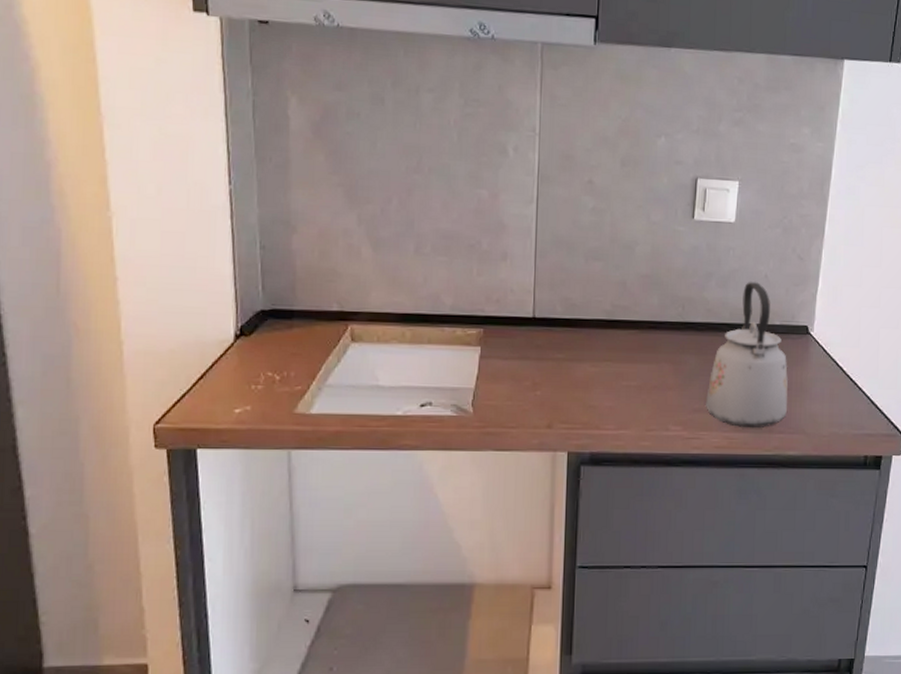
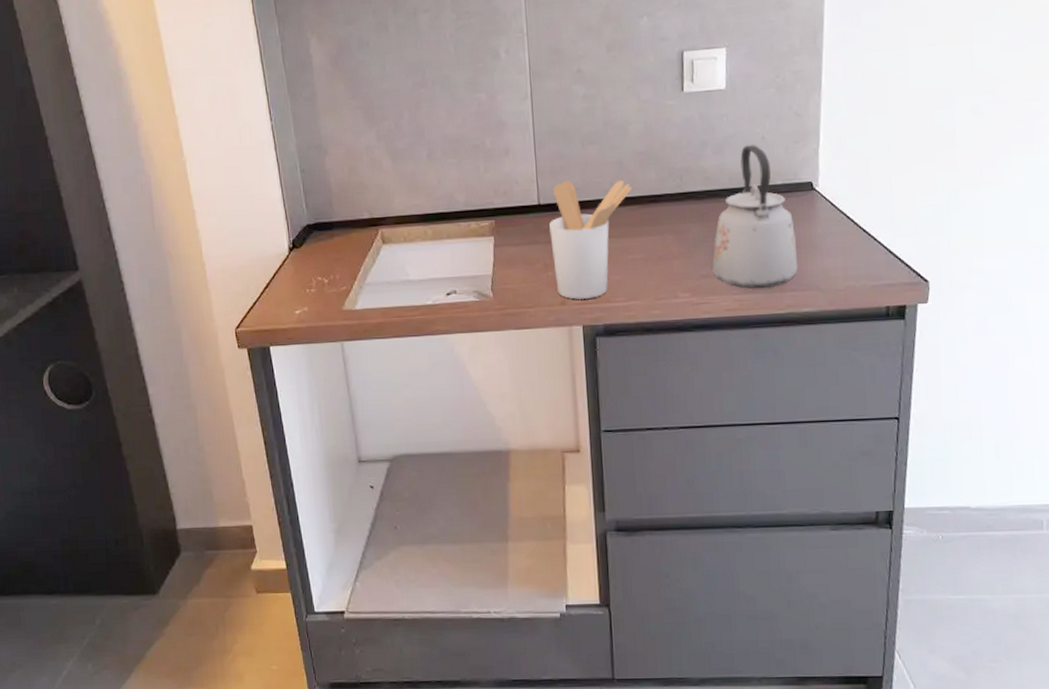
utensil holder: none [542,296,634,424] -> present [549,180,633,300]

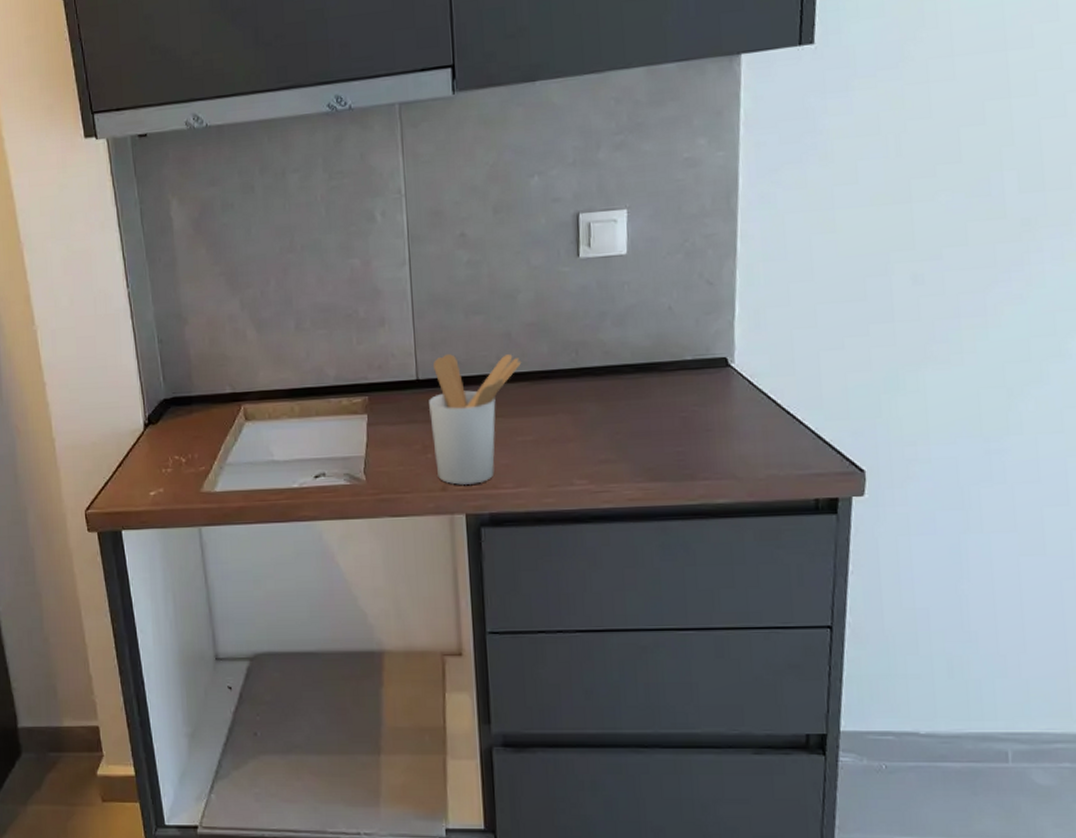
kettle: present [712,145,797,289] -> none [613,316,711,477]

